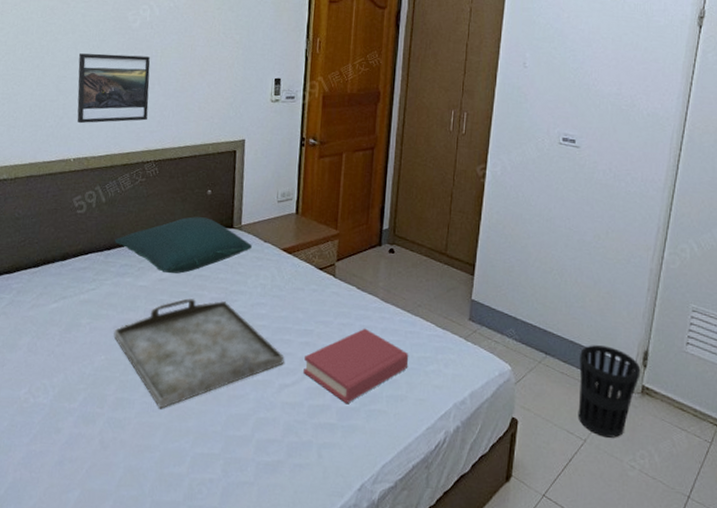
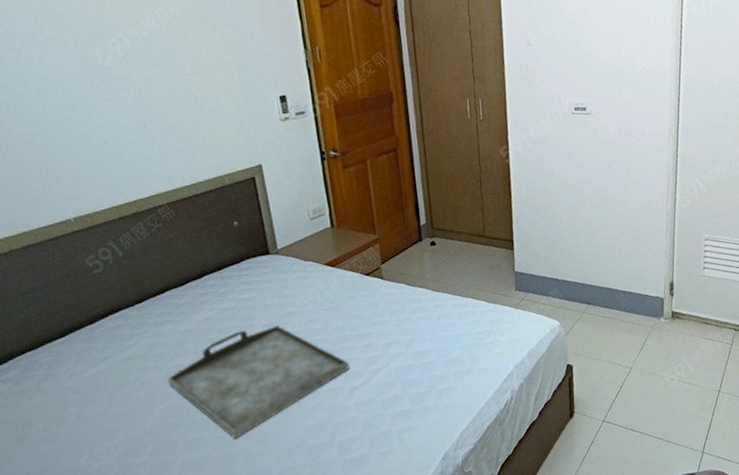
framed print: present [77,53,151,124] -> none [47,94,148,180]
pillow: present [115,216,252,274] -> none [145,249,293,312]
hardback book: present [303,328,409,404] -> none [368,319,468,390]
wastebasket: present [577,345,641,438] -> none [617,285,670,362]

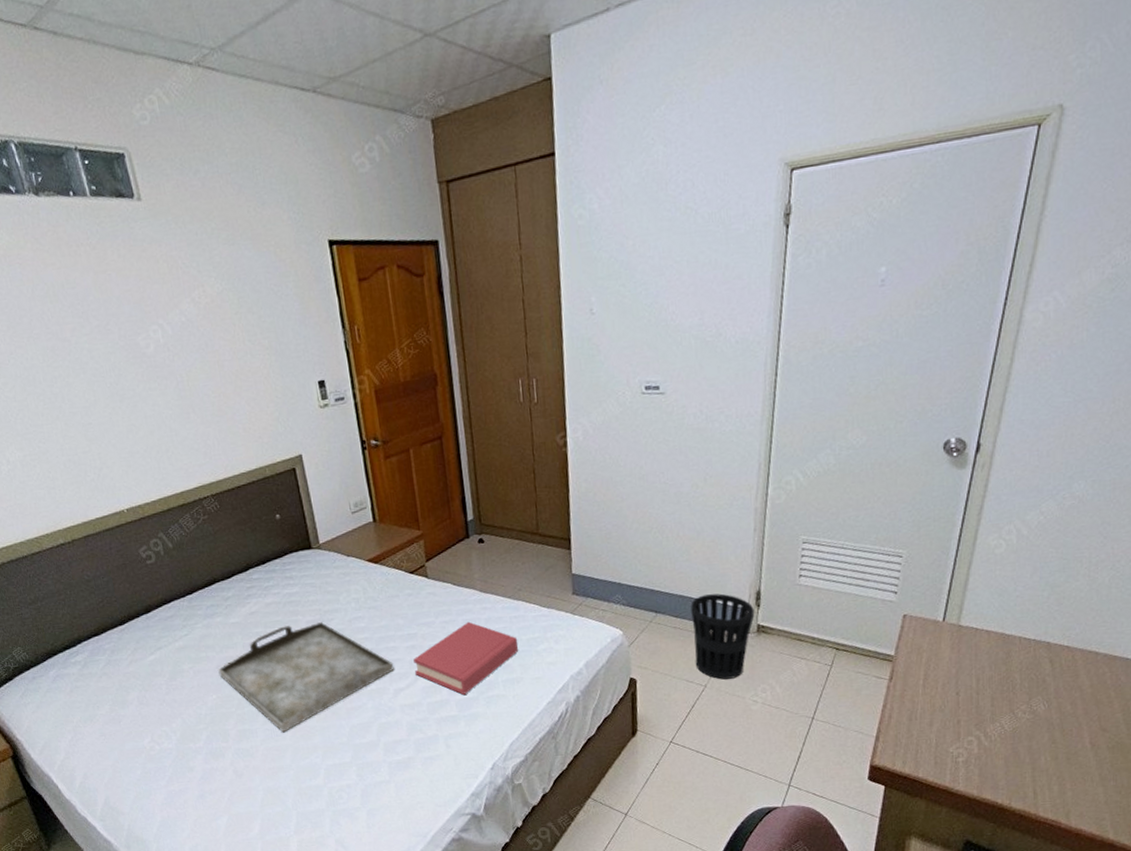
hardback book: none [368,319,468,390] -> present [413,621,519,696]
wastebasket: none [617,285,670,362] -> present [691,593,755,680]

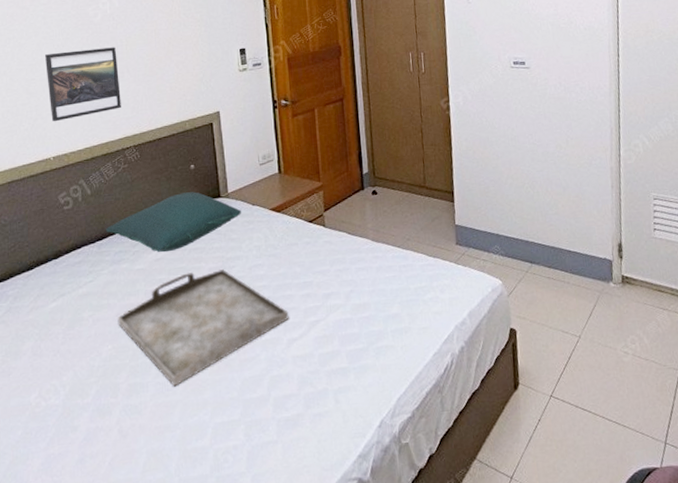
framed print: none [97,383,192,471] -> present [44,47,121,122]
pillow: none [194,543,336,606] -> present [106,192,241,253]
hardback book: present [413,621,519,696] -> none [308,270,407,346]
wastebasket: present [691,593,755,680] -> none [561,245,619,330]

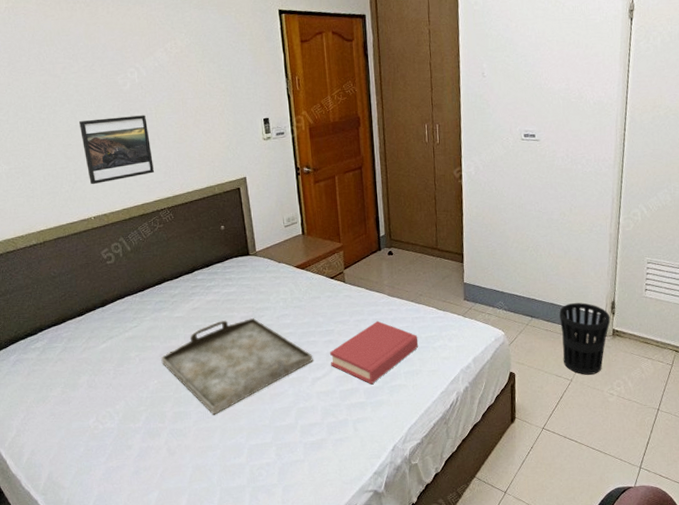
pillow: present [106,192,241,253] -> none [146,250,269,303]
hardback book: none [308,270,407,346] -> present [330,321,419,385]
wastebasket: none [561,245,619,330] -> present [559,302,611,375]

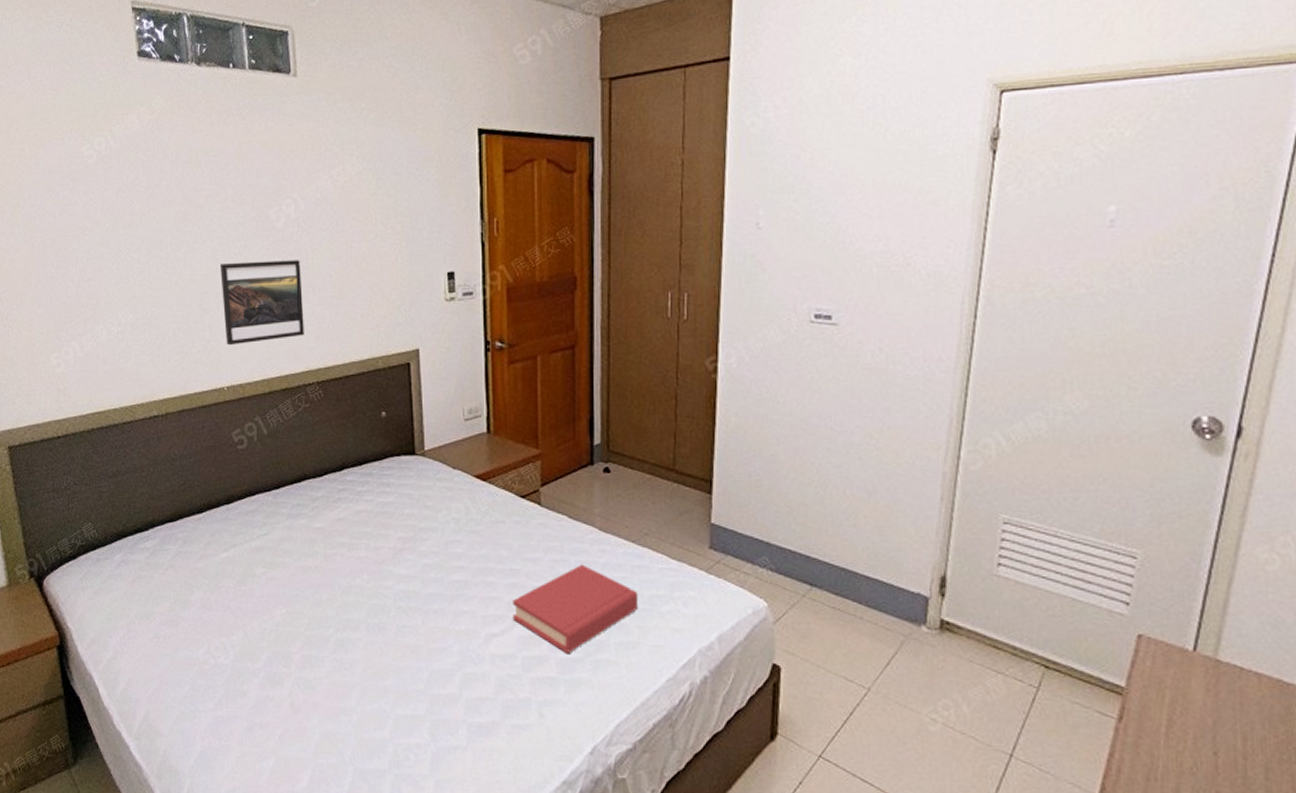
serving tray: present [161,317,313,415] -> none [293,539,489,667]
wastebasket: present [559,302,611,375] -> none [855,572,938,685]

